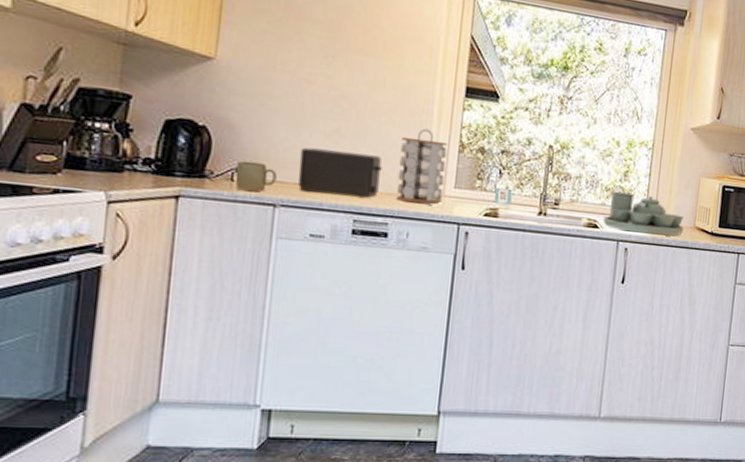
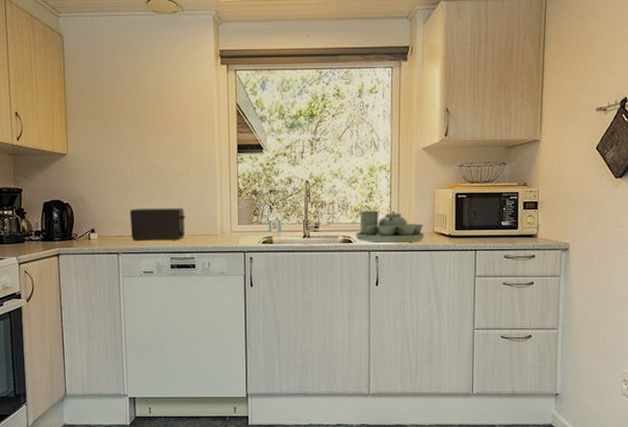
mug: present [234,160,277,192] -> none [90,224,117,246]
spice rack: present [395,128,448,205] -> none [196,182,230,240]

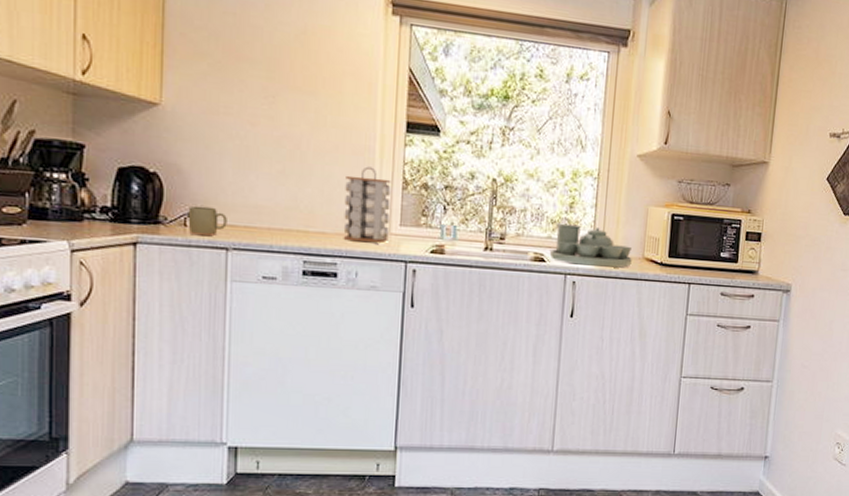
mug: none [90,224,117,246] -> present [188,205,227,236]
toaster: present [129,208,185,242] -> none [247,190,328,240]
spice rack: none [196,182,230,240] -> present [343,166,391,244]

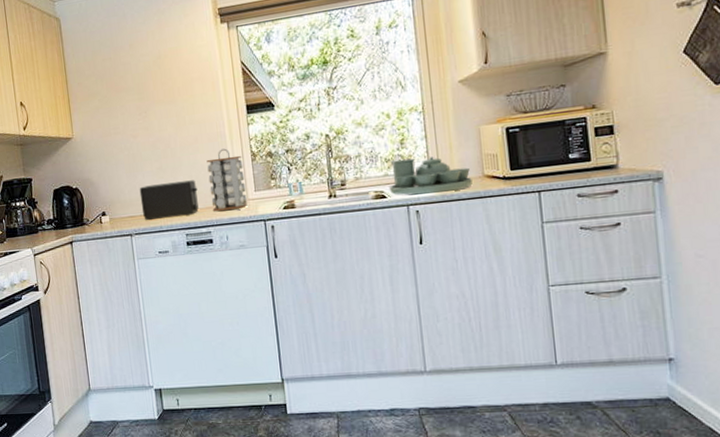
mug: present [188,205,227,236] -> none [101,205,129,229]
toaster: none [247,190,328,240] -> present [139,180,199,221]

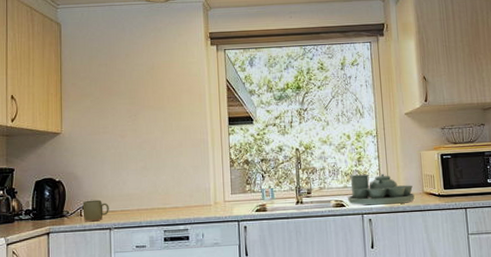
mug: none [101,205,129,229] -> present [82,199,109,222]
toaster: present [139,180,199,221] -> none [122,180,179,216]
spice rack: present [207,148,248,212] -> none [189,154,224,211]

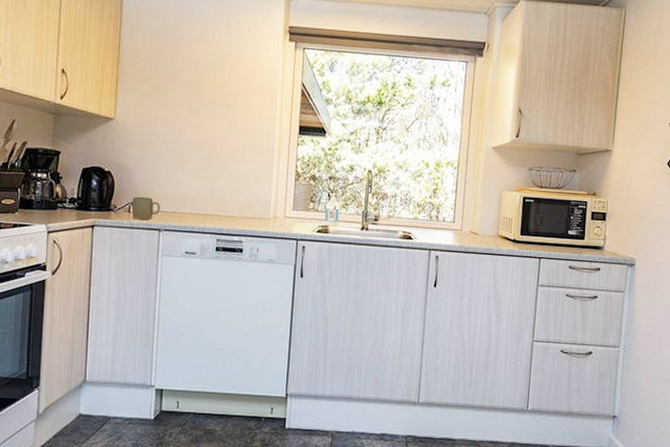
tea set: present [347,174,415,206] -> none [416,206,488,244]

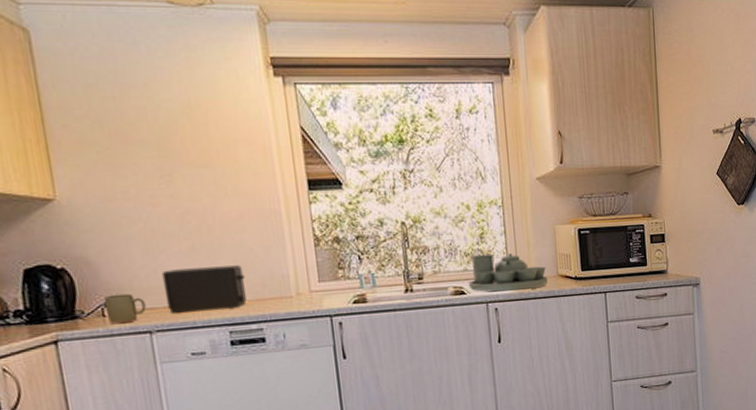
toaster: none [175,183,237,222] -> present [161,265,247,314]
tea set: none [416,206,488,244] -> present [468,253,548,293]

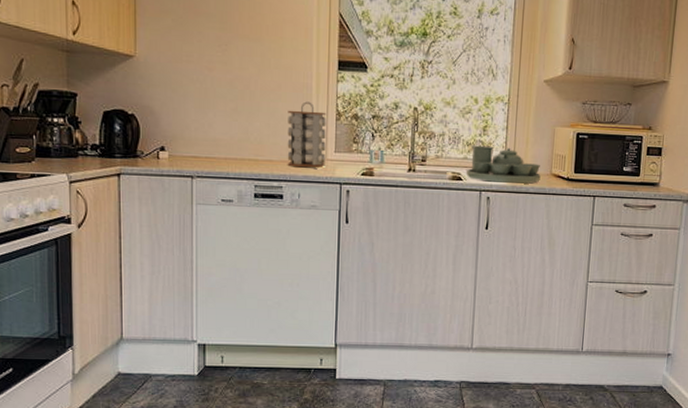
mug: present [103,293,146,324] -> none [160,141,191,167]
toaster: present [161,265,247,314] -> none [208,126,274,167]
spice rack: none [256,229,310,305] -> present [287,101,327,169]

